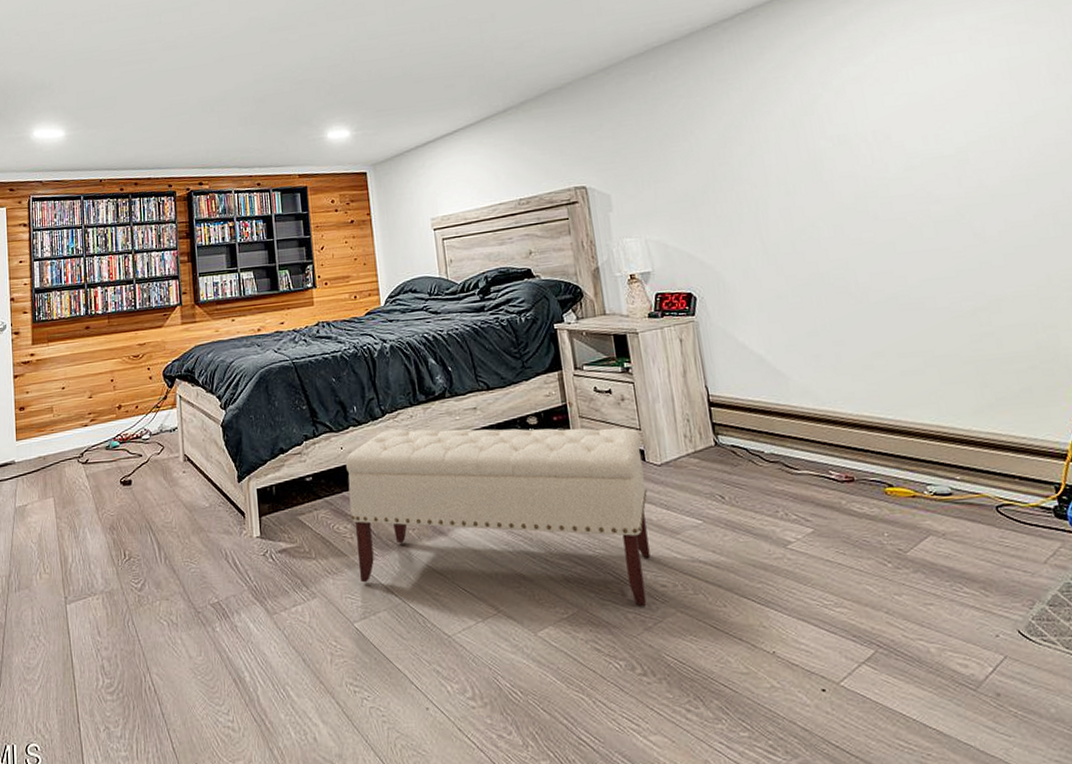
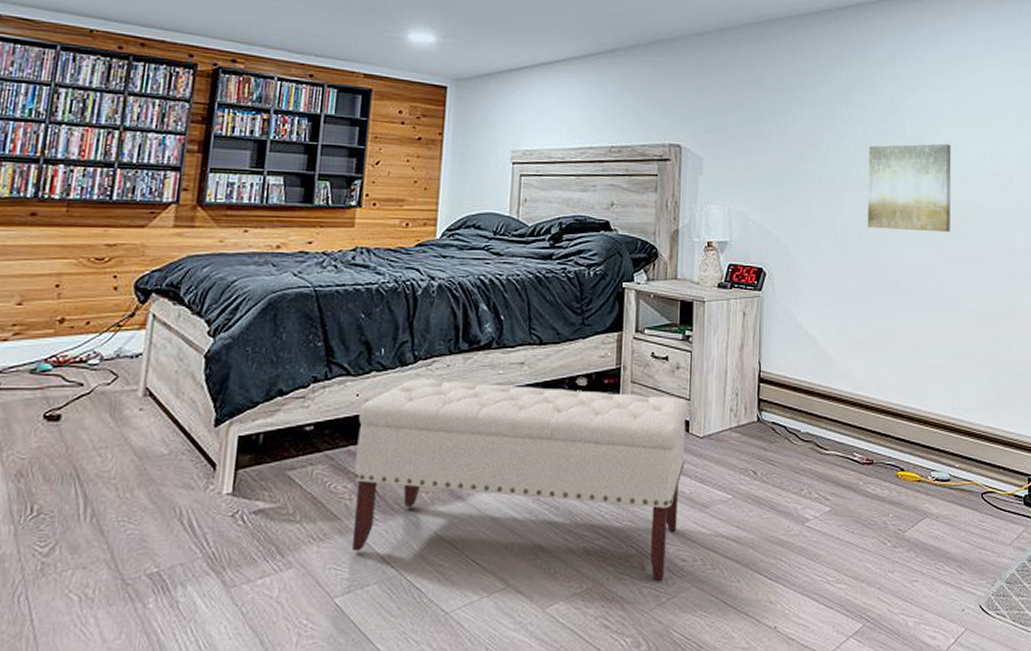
wall art: none [785,133,900,237] -> present [867,143,951,233]

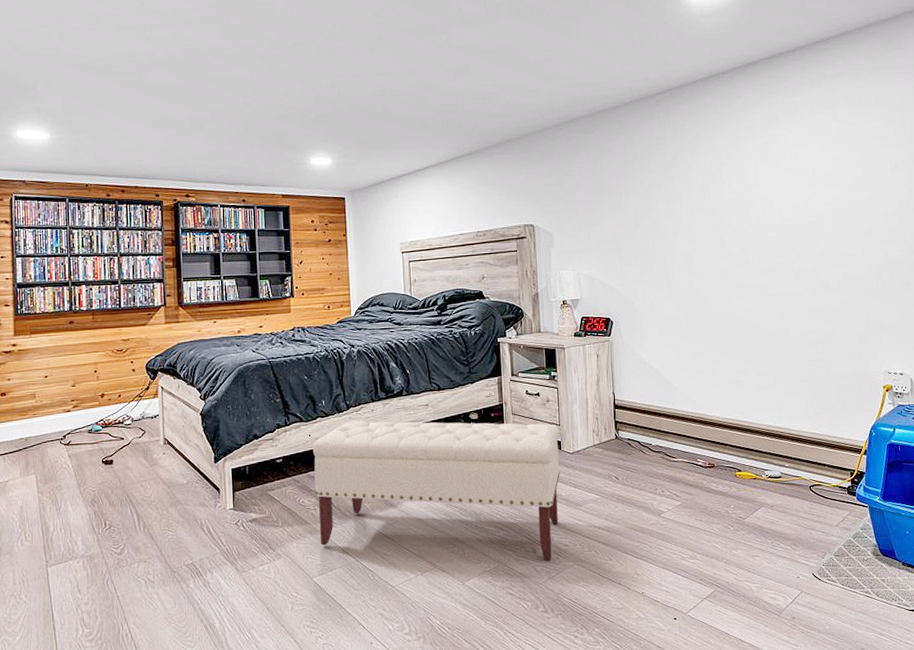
wall art: present [867,143,951,233] -> none [693,200,770,278]

